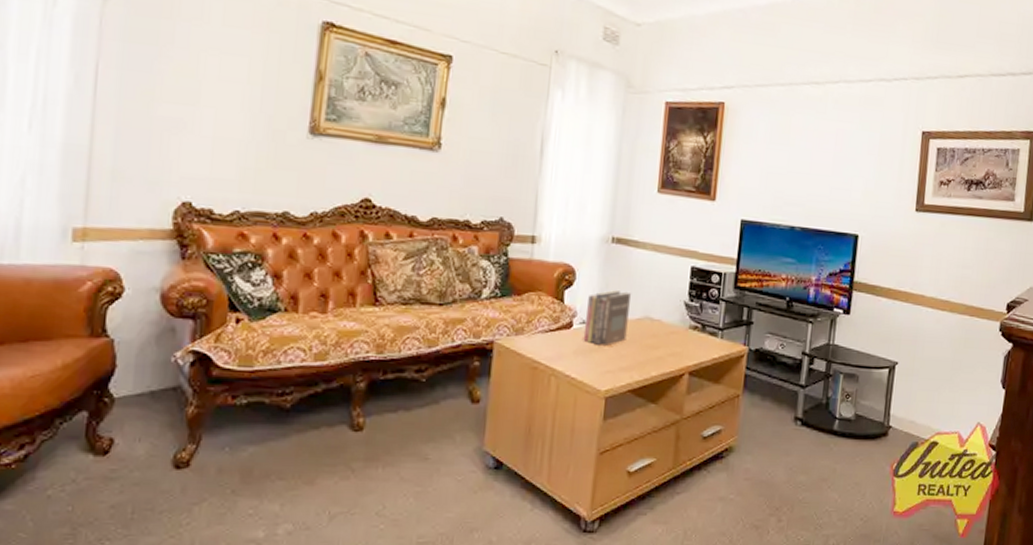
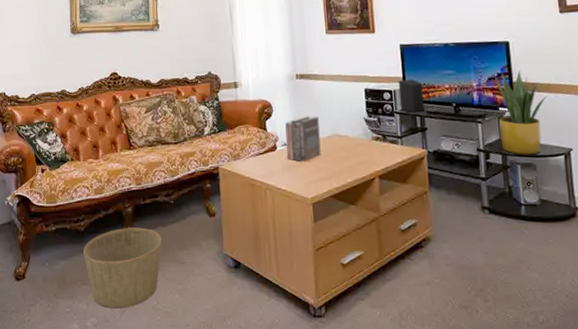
basket: none [285,408,403,513] -> present [83,227,162,309]
speaker: none [727,261,758,302] -> present [398,79,425,112]
planter: none [828,268,886,366] -> present [494,69,548,156]

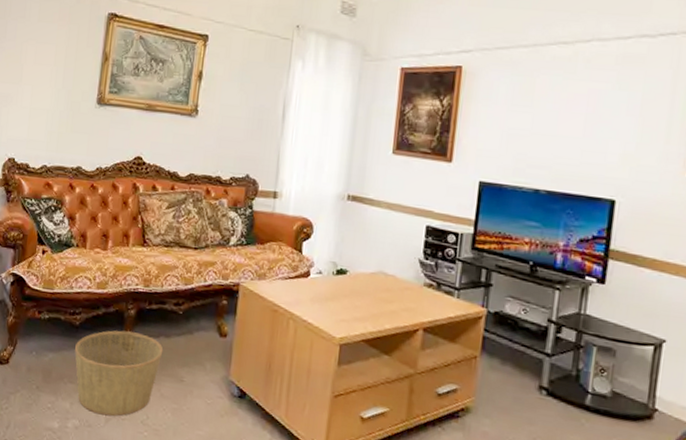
books: present [285,116,321,162] -> none [319,244,365,297]
speaker: present [398,79,425,112] -> none [464,222,497,264]
planter: present [494,69,548,156] -> none [578,234,650,340]

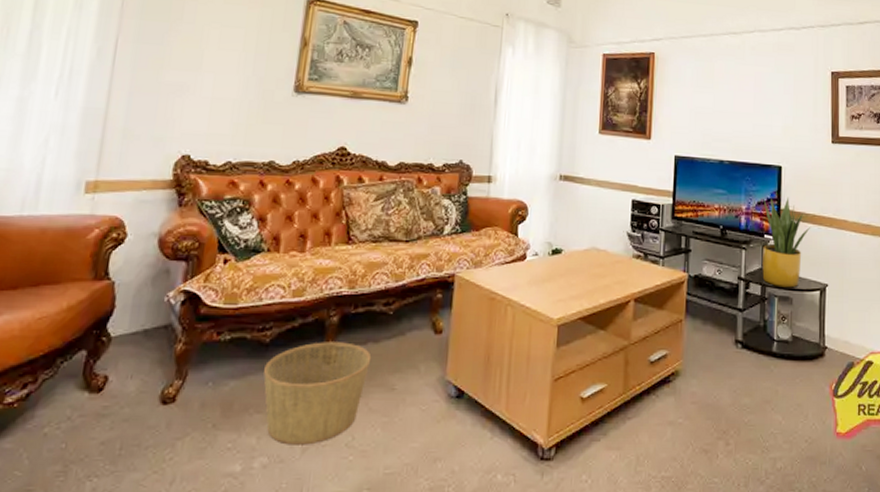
planter: none [578,234,650,340] -> present [762,196,811,289]

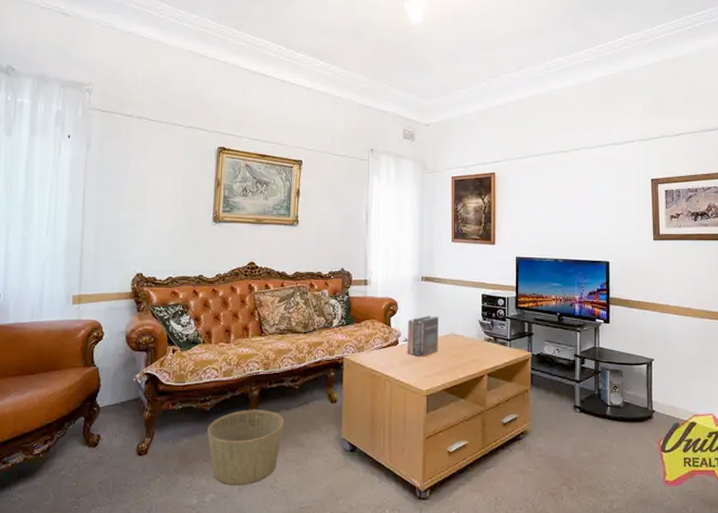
books: none [536,224,578,277] -> present [407,315,439,358]
planter: present [762,196,811,289] -> none [594,287,637,364]

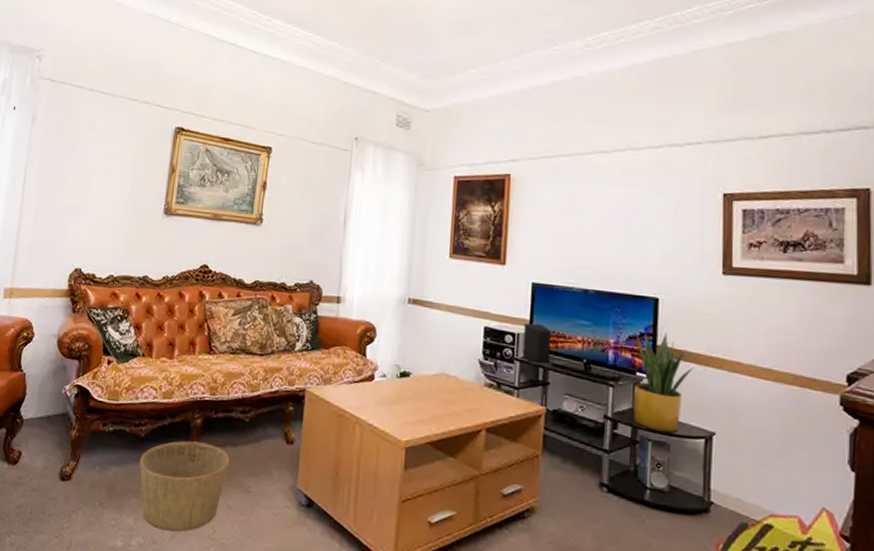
books: present [407,315,439,358] -> none [384,347,427,400]
speaker: none [511,288,533,318] -> present [522,323,552,363]
planter: none [594,287,637,364] -> present [633,331,695,434]

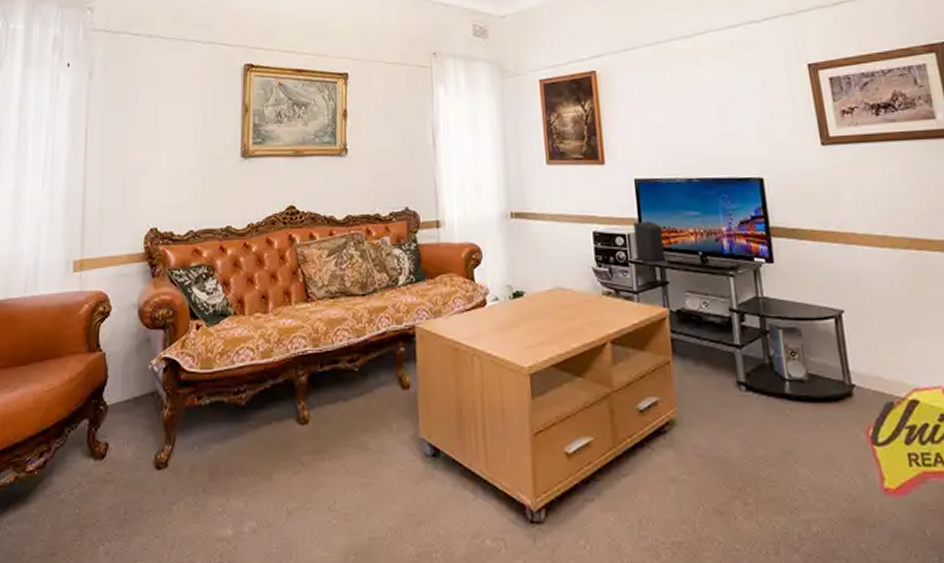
basket: present [140,441,230,532] -> none [244,402,343,509]
planter: present [633,331,695,434] -> none [746,212,811,319]

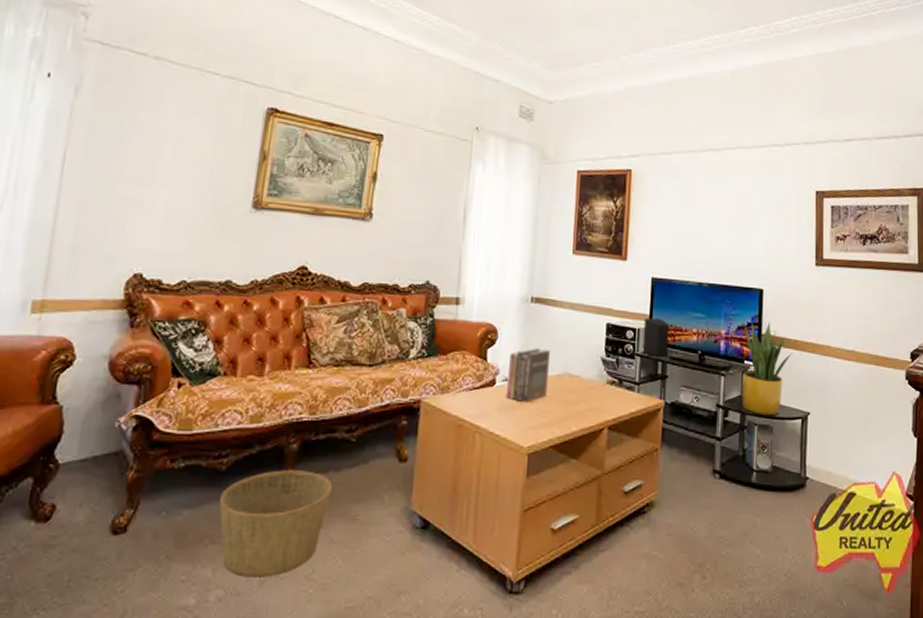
basket: none [244,402,343,509] -> present [219,470,333,577]
books: none [497,264,541,322] -> present [505,348,550,403]
planter: none [746,212,811,319] -> present [741,321,793,417]

